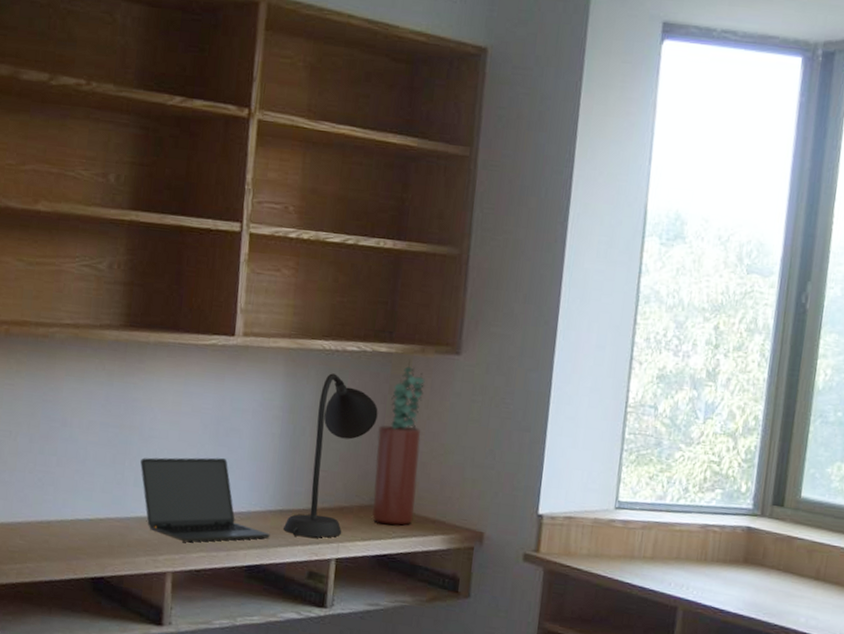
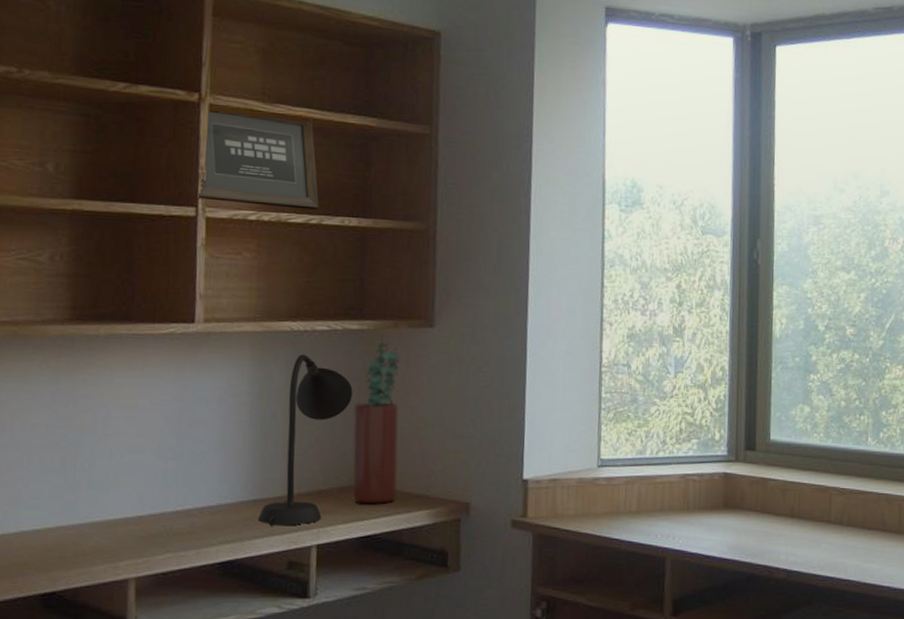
laptop: present [139,457,270,543] -> none [93,450,244,544]
picture frame: none [238,127,357,230] -> present [191,111,319,210]

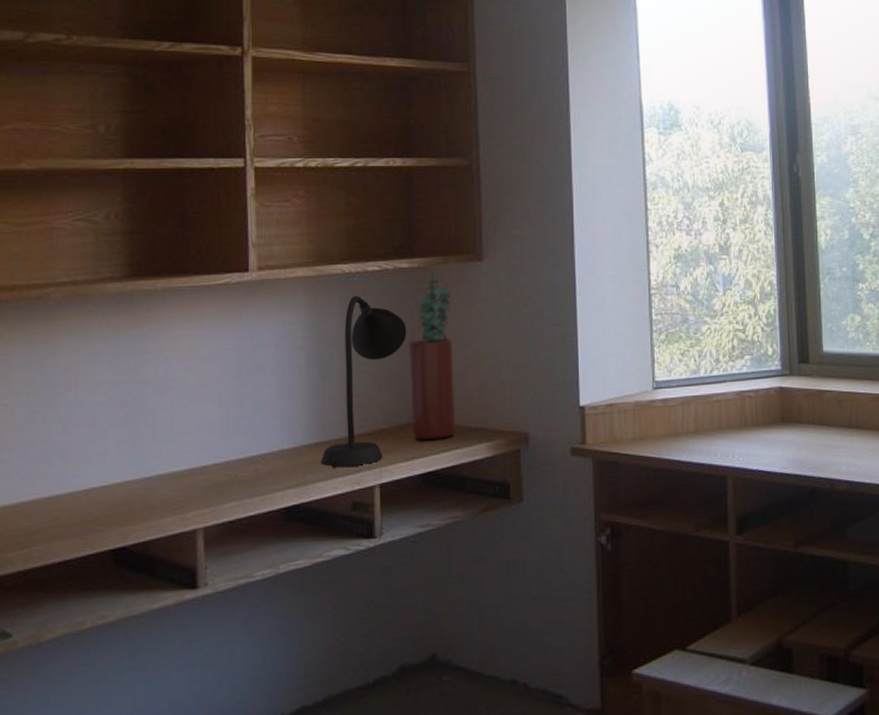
picture frame: present [191,111,319,210] -> none [239,63,364,153]

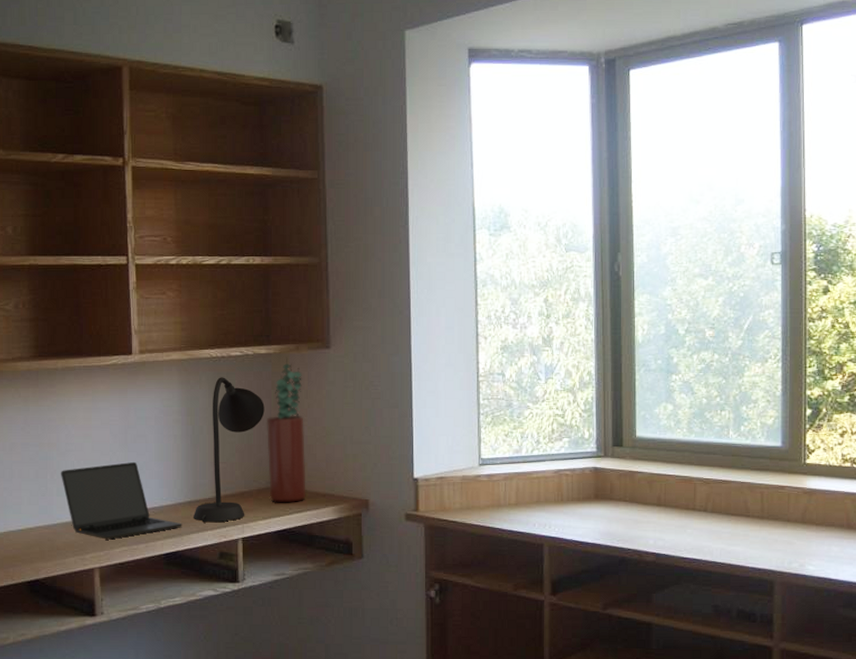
laptop: none [156,398,307,494] -> present [60,461,182,540]

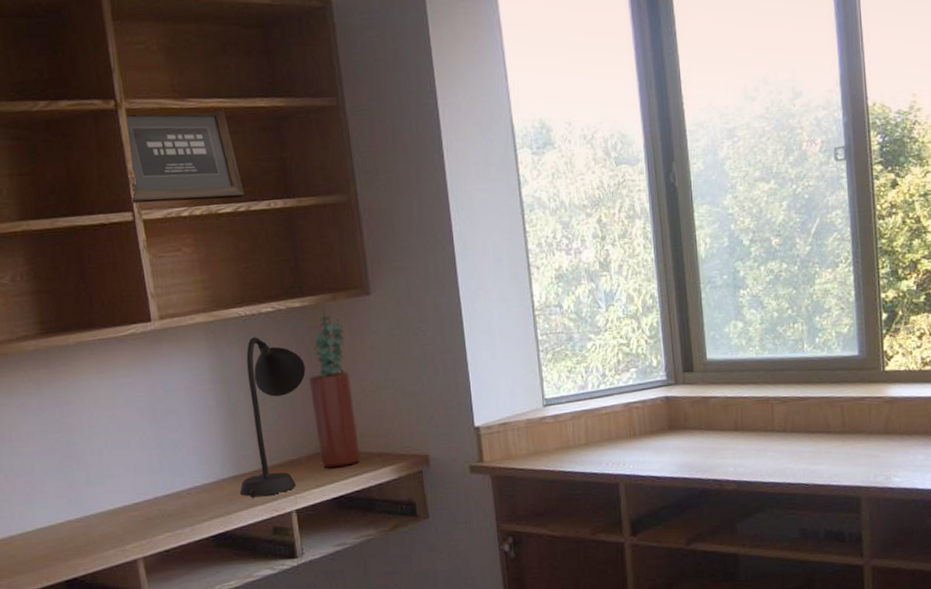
laptop: present [60,461,182,540] -> none [86,439,229,527]
picture frame: none [122,172,228,252] -> present [123,109,245,203]

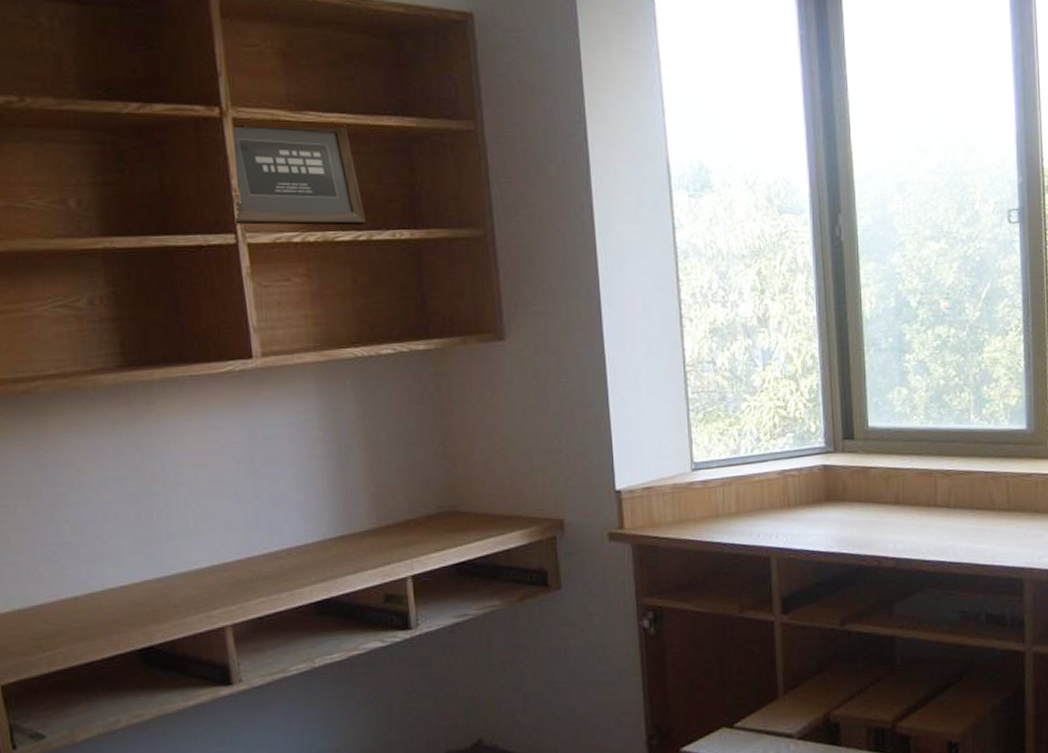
desk lamp: present [239,337,306,498] -> none [347,381,429,561]
vase: present [308,308,361,468] -> none [431,353,487,531]

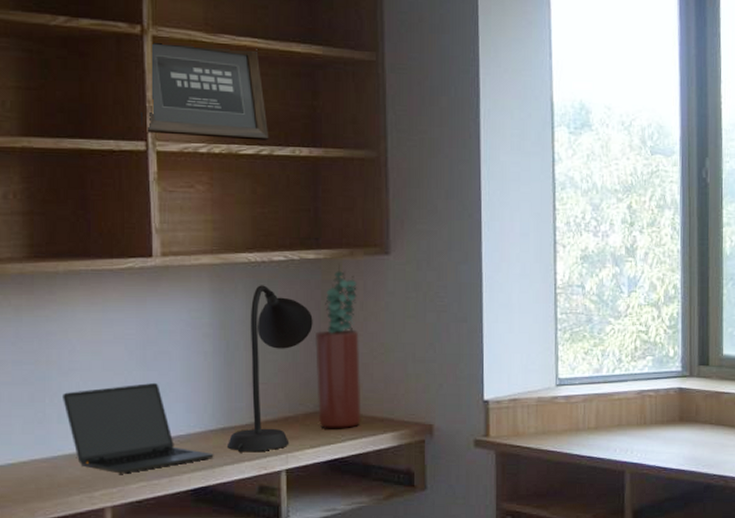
laptop: none [169,491,335,591] -> present [61,382,214,474]
desk lamp: none [347,381,429,561] -> present [226,285,313,453]
vase: none [431,353,487,531] -> present [314,263,362,429]

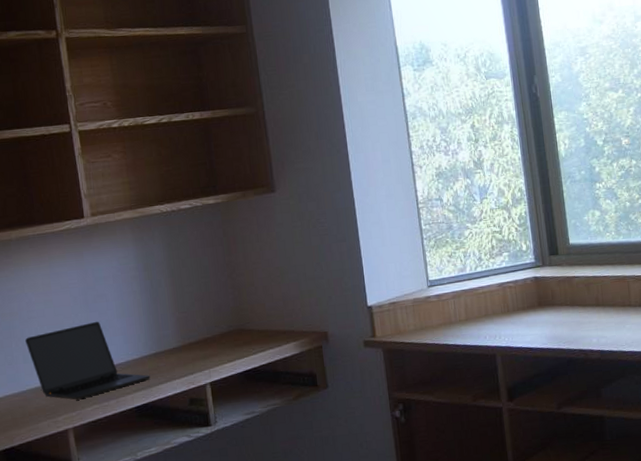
picture frame: present [140,43,269,141] -> none [62,36,167,117]
desk lamp: present [226,285,313,453] -> none [159,230,219,372]
vase: present [314,263,362,429] -> none [221,204,268,345]

